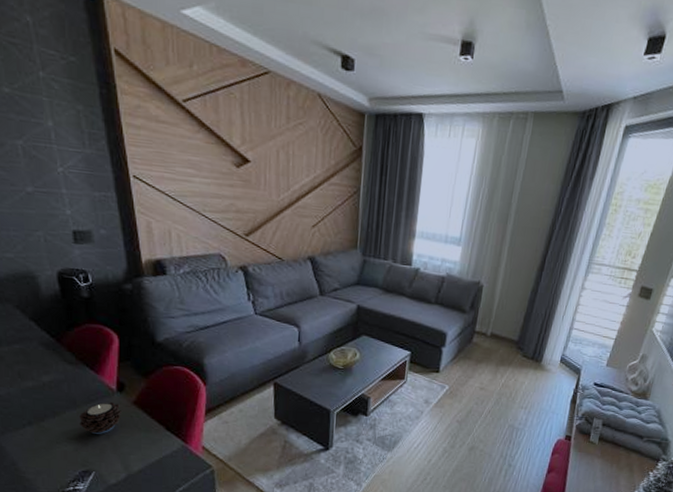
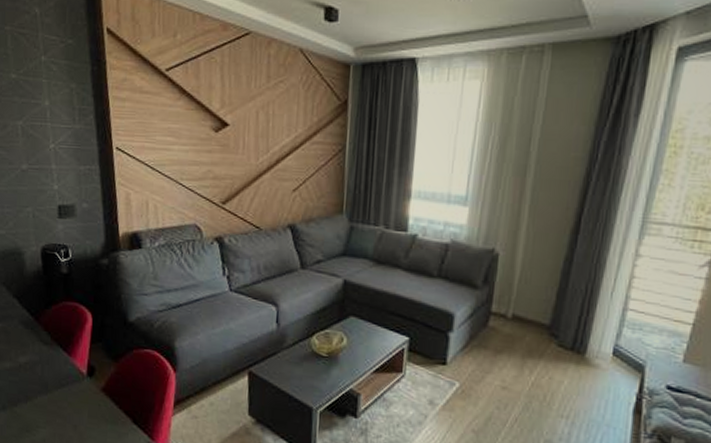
candle: present [79,402,121,434] -> none [49,387,90,424]

